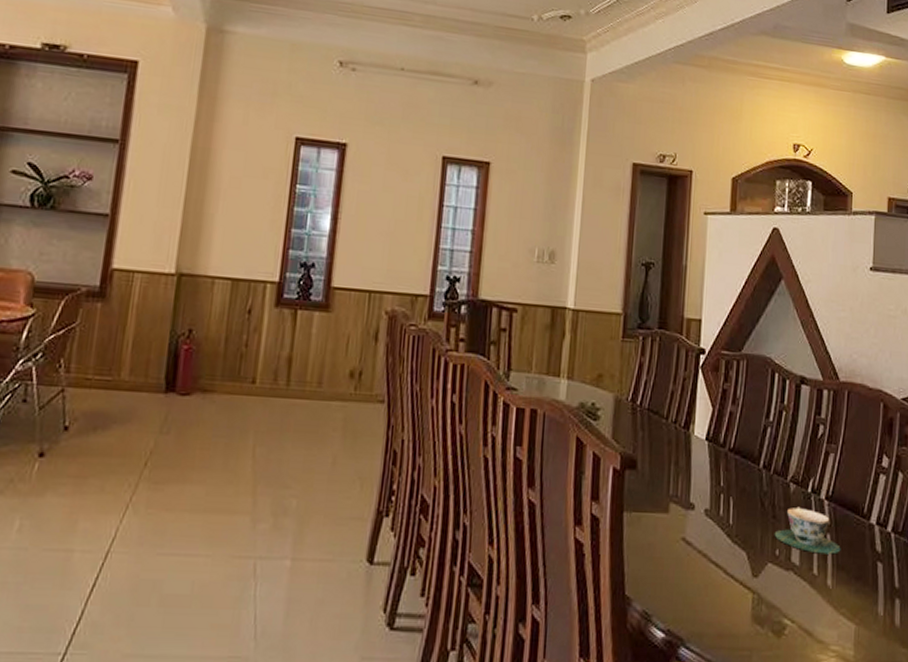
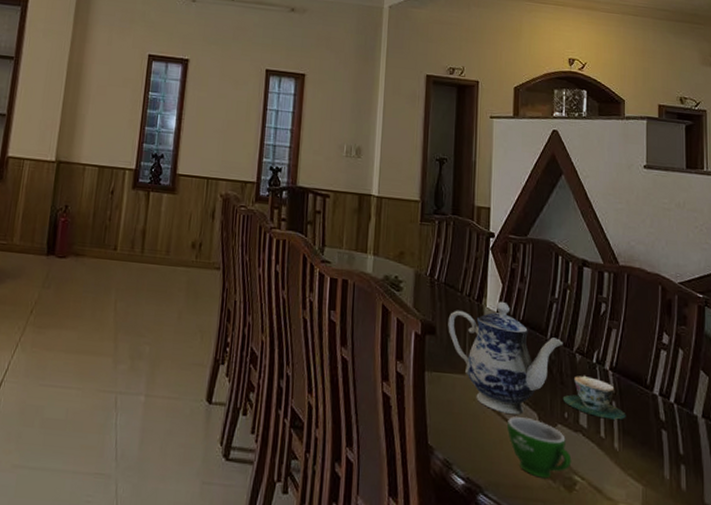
teapot: none [650,427,777,555] -> present [448,301,563,415]
teacup: none [713,558,782,624] -> present [507,417,572,479]

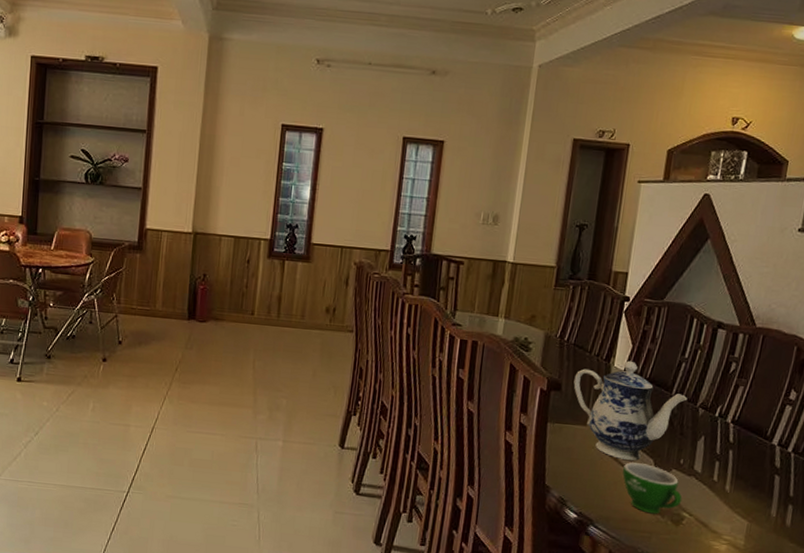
teacup: present [562,375,626,420] -> none [680,427,742,466]

